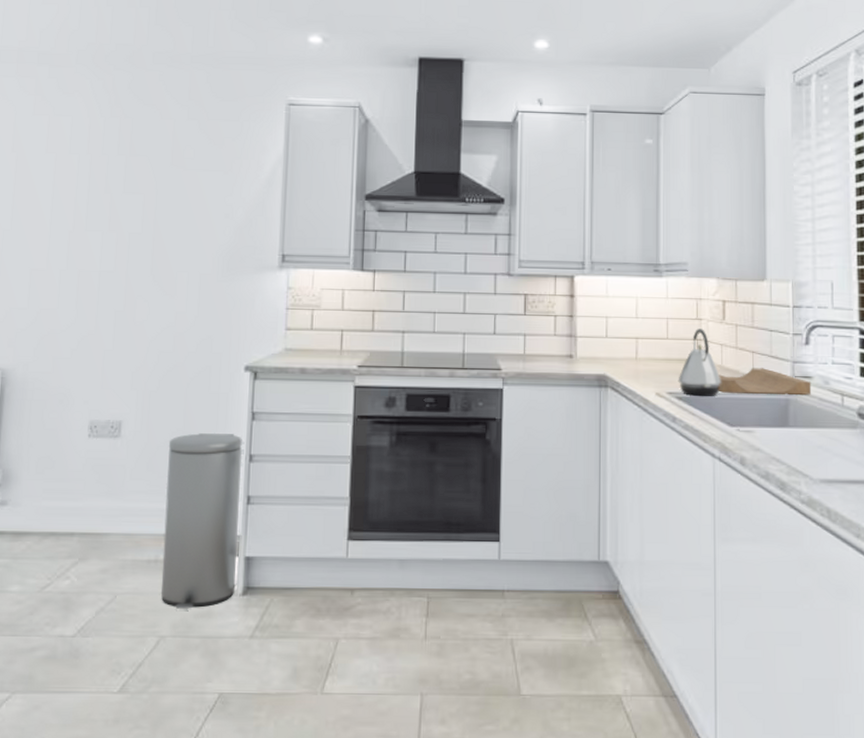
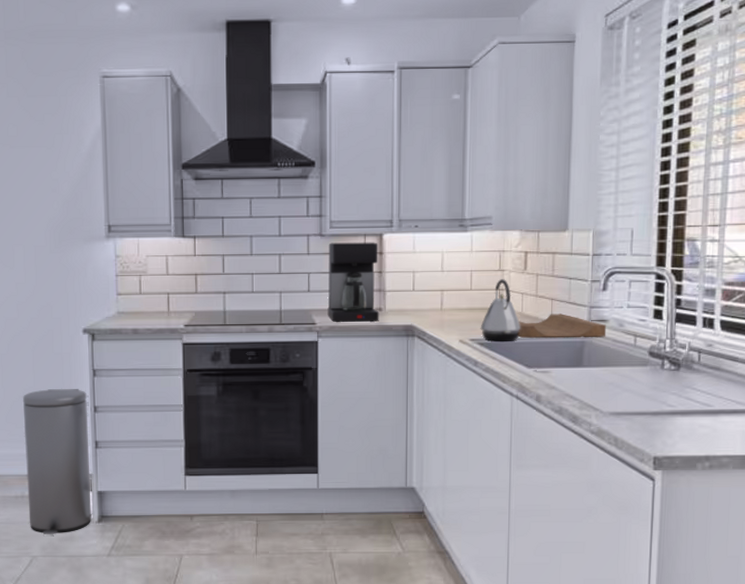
coffee maker: none [514,283,570,369] -> present [327,242,379,322]

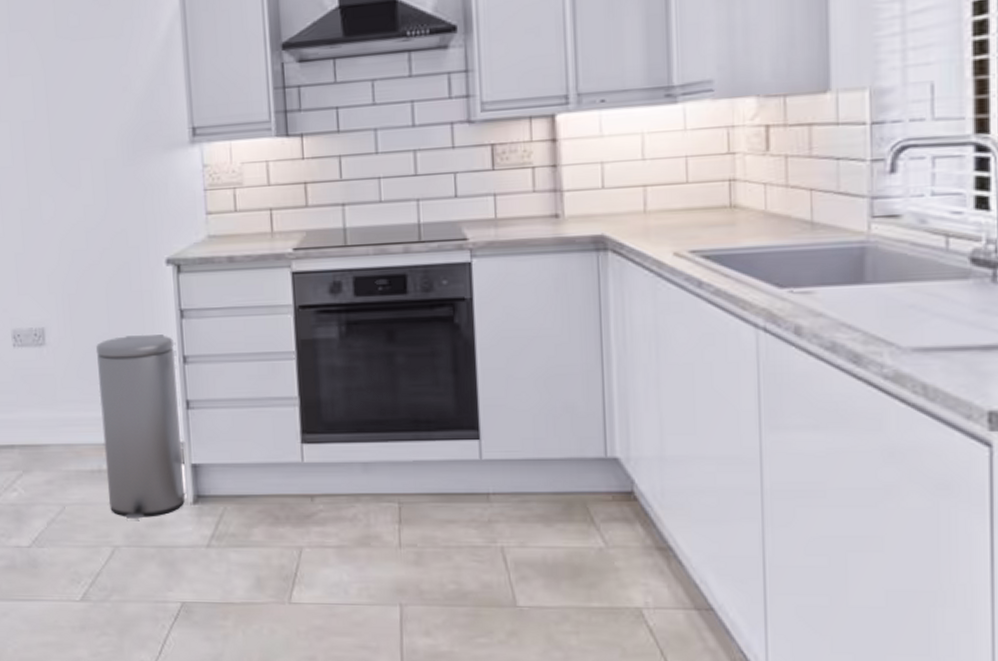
coffee maker: present [327,242,379,322] -> none [480,126,556,236]
kettle: present [480,279,521,341] -> none [703,165,765,253]
cutting board: present [518,314,607,338] -> none [762,209,900,246]

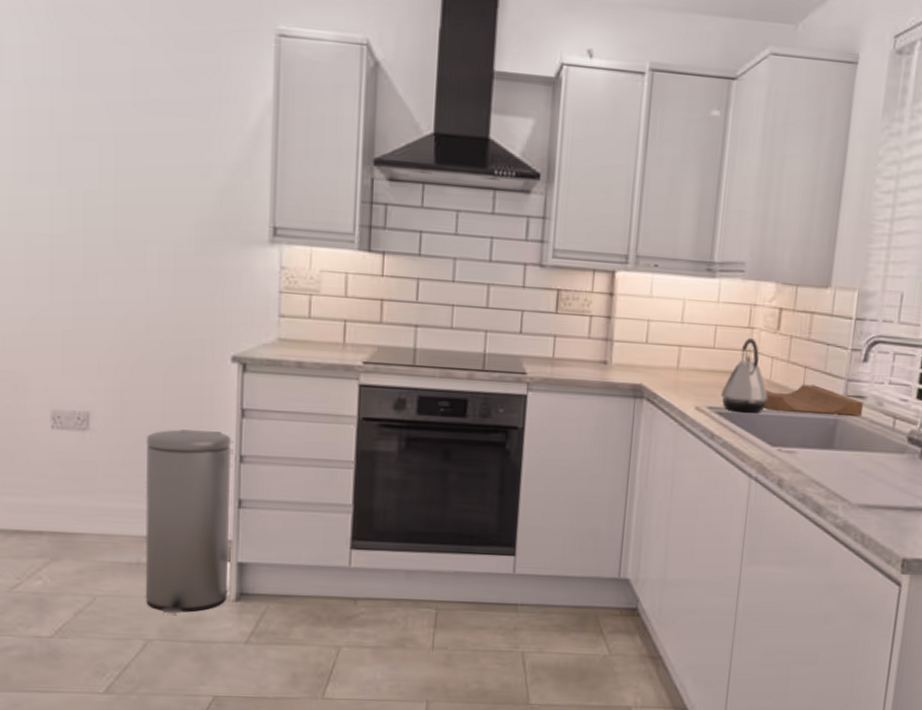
kettle: none [703,165,765,253] -> present [720,338,768,413]
cutting board: none [762,209,900,246] -> present [764,384,864,416]

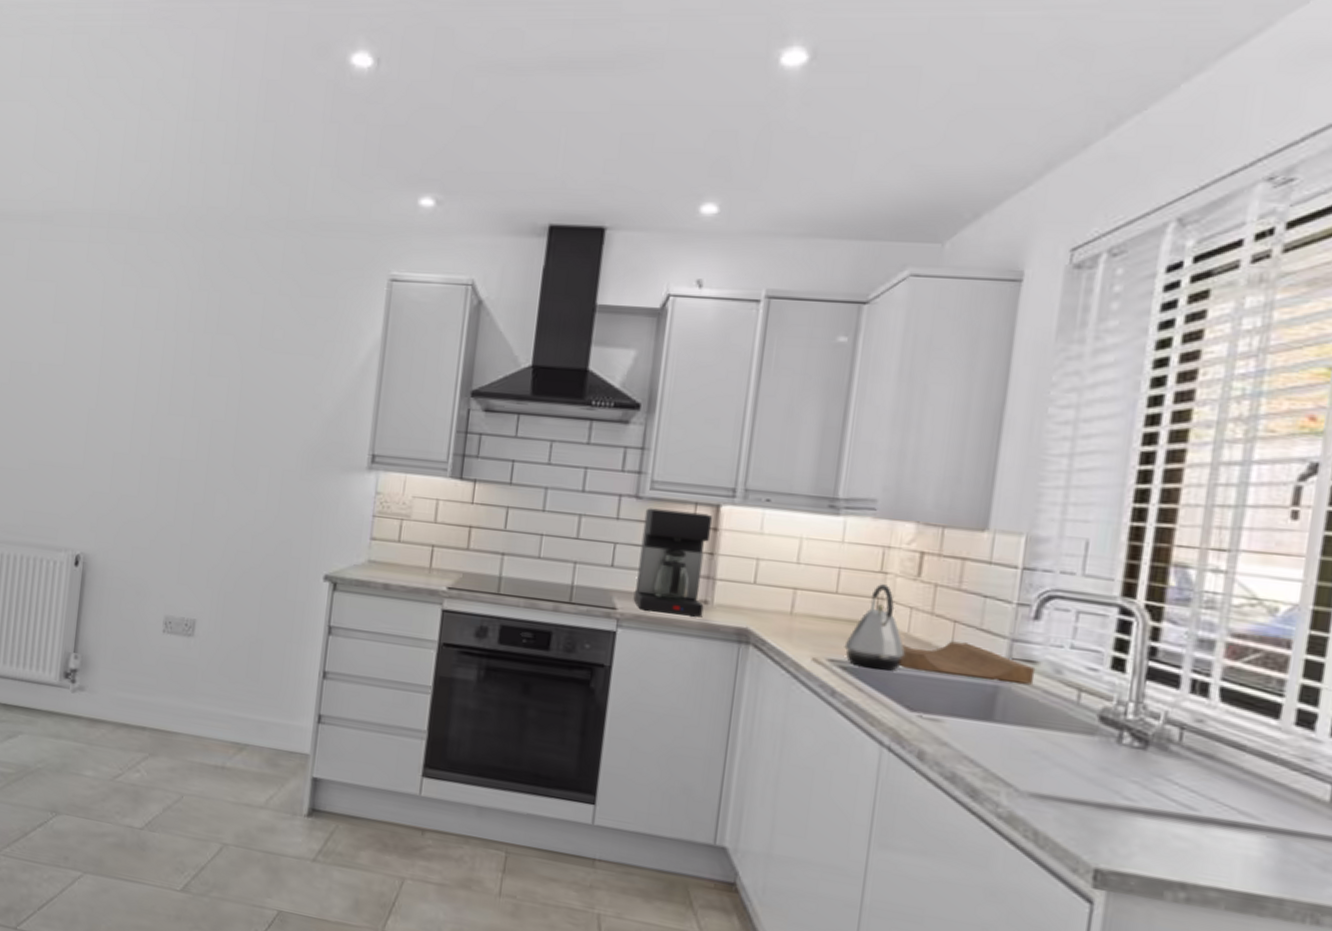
pedal bin: present [145,429,231,613] -> none [226,641,317,822]
coffee maker: none [541,275,609,377] -> present [633,508,713,617]

